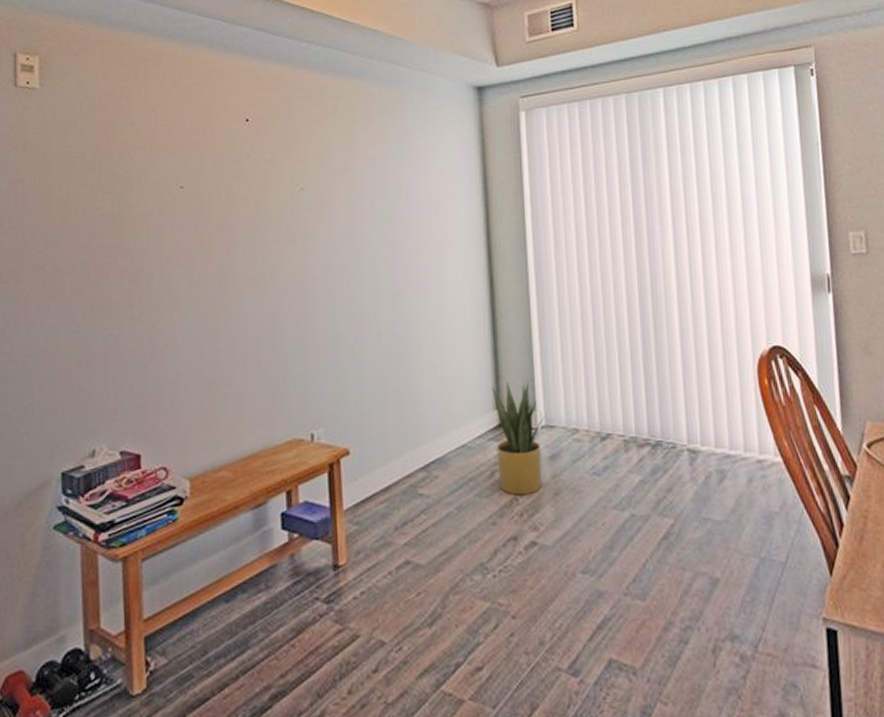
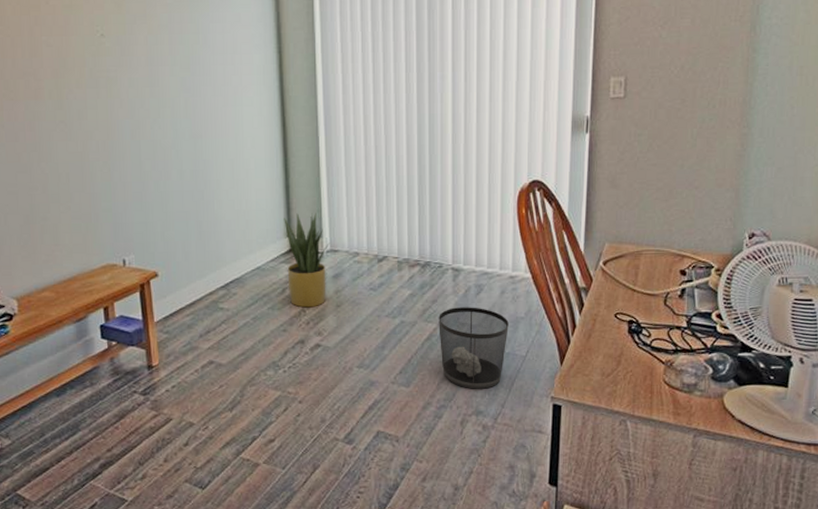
waste bin: none [676,498,762,605] -> present [439,307,509,389]

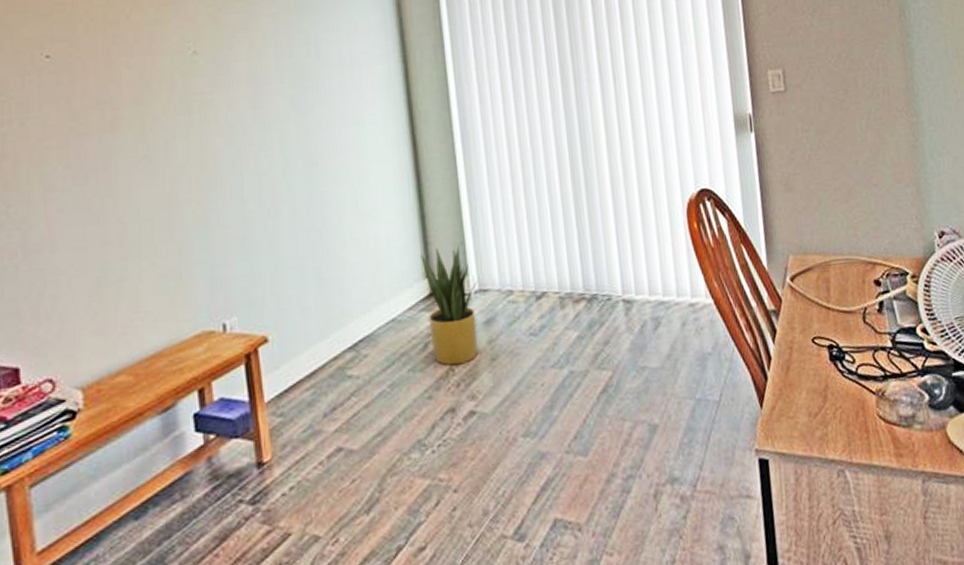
waste bin: present [439,307,509,389] -> none [613,345,696,450]

